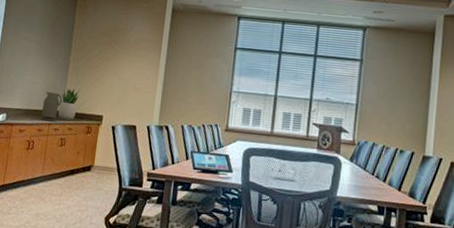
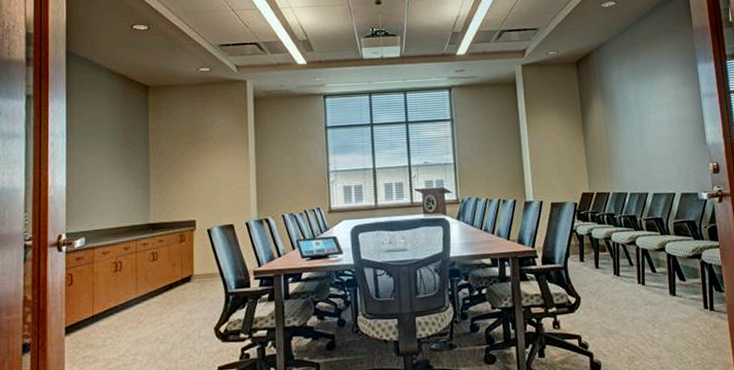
water jug: present [40,92,62,122] -> none [125,205,147,237]
planter: present [58,88,80,121] -> none [145,196,166,232]

